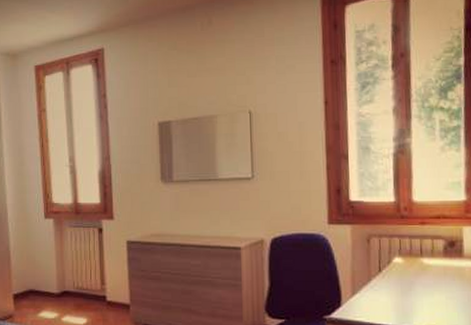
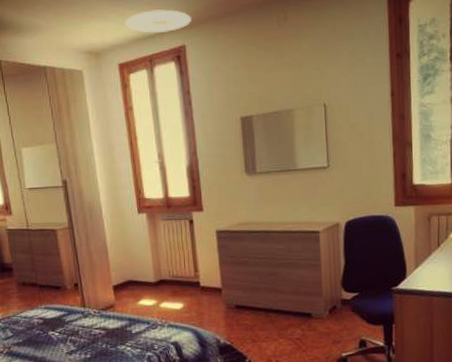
ceiling light: none [44,13,111,36] -> present [125,9,192,33]

